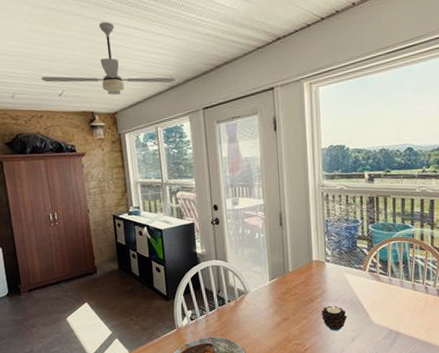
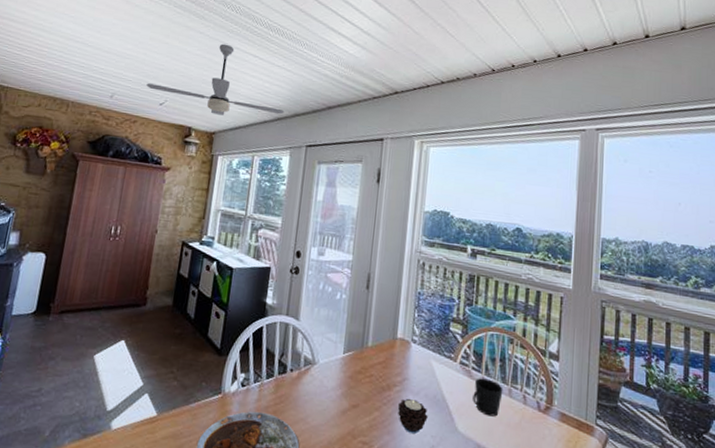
cup: none [383,279,408,308] -> present [473,378,503,417]

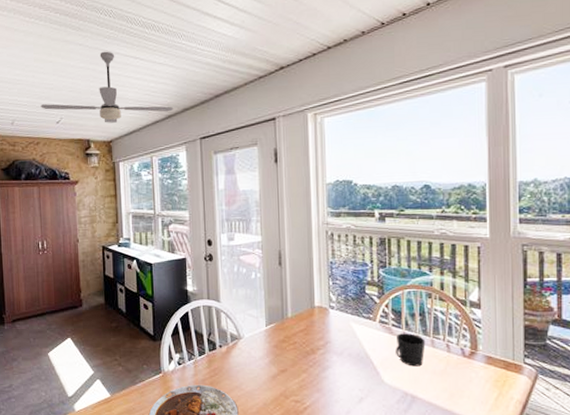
candle: present [397,398,428,434] -> none [323,358,354,389]

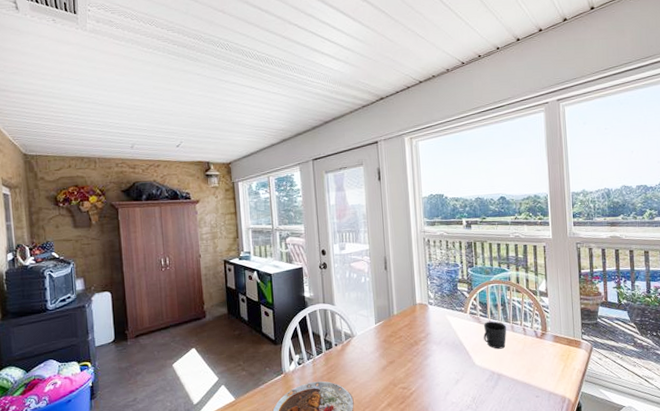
ceiling fan: present [41,51,174,123] -> none [160,81,288,147]

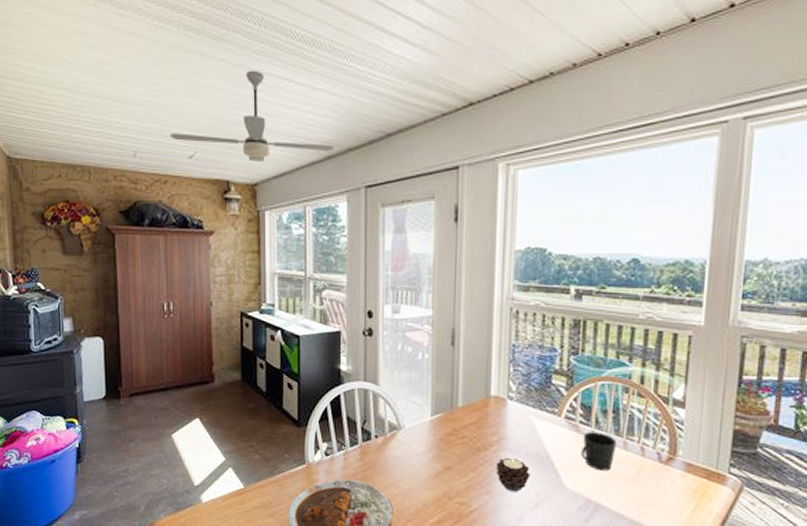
ceiling fan: none [160,81,288,147] -> present [170,70,335,162]
candle: none [425,348,451,374] -> present [495,457,530,492]

